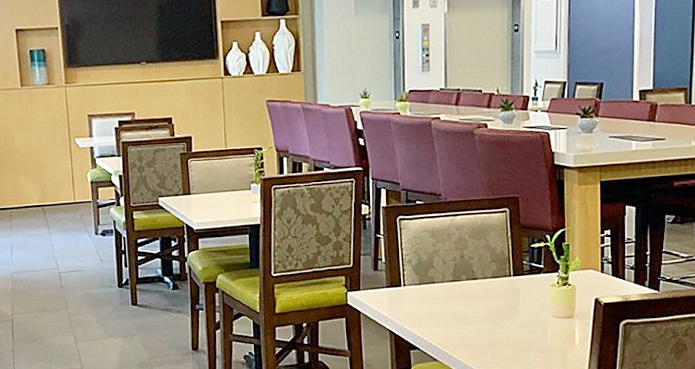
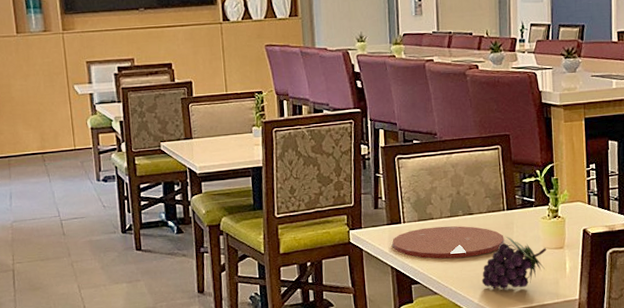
plate: none [391,290,510,325] -> present [392,226,505,259]
fruit: none [484,303,555,359] -> present [481,236,547,290]

